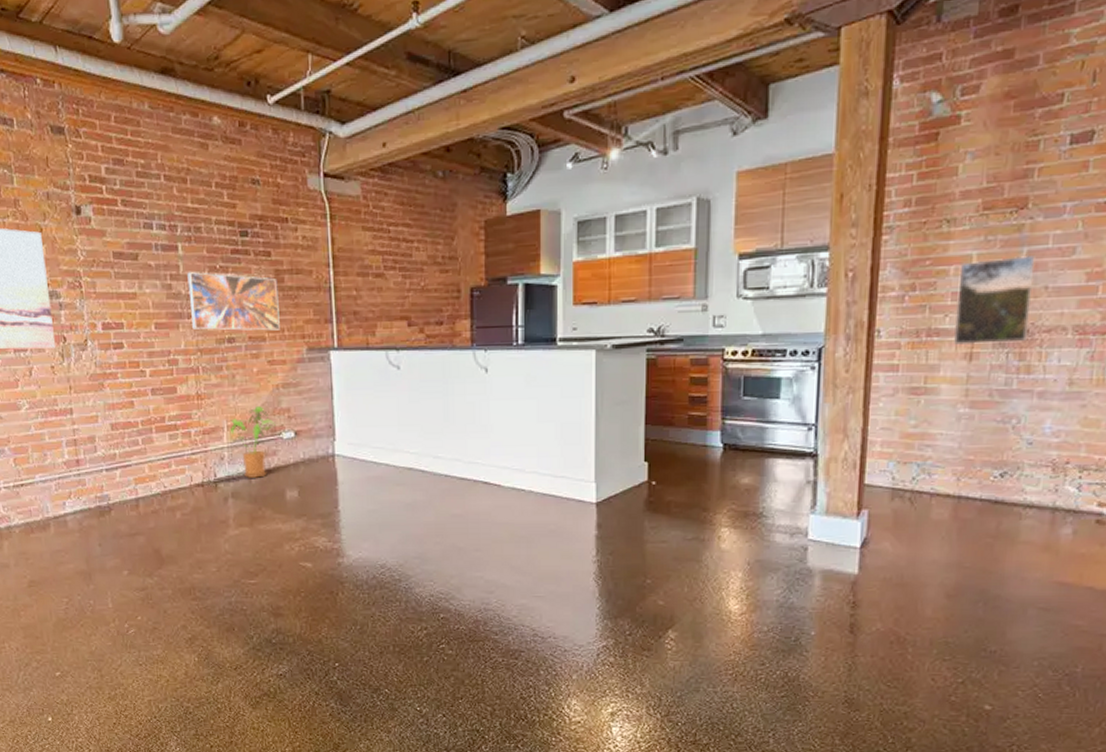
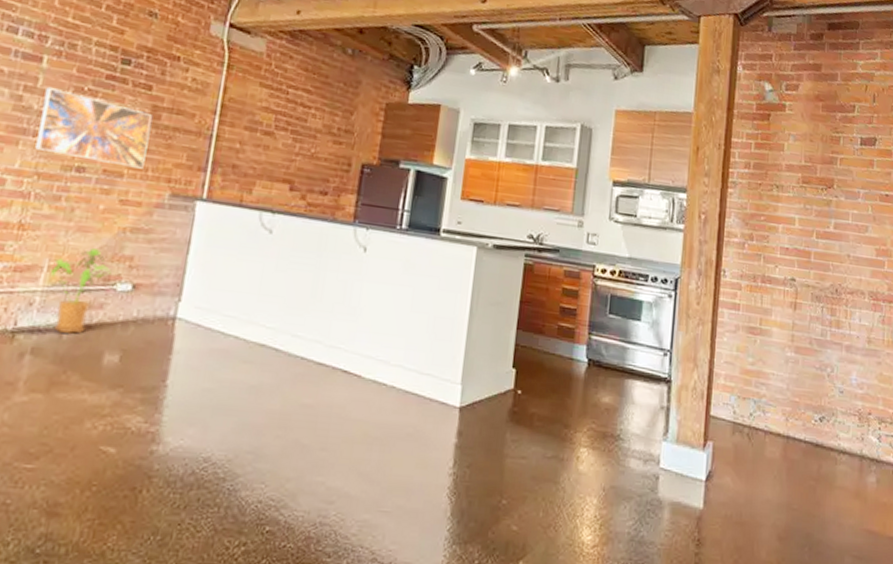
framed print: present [954,254,1036,346] -> none [782,223,840,300]

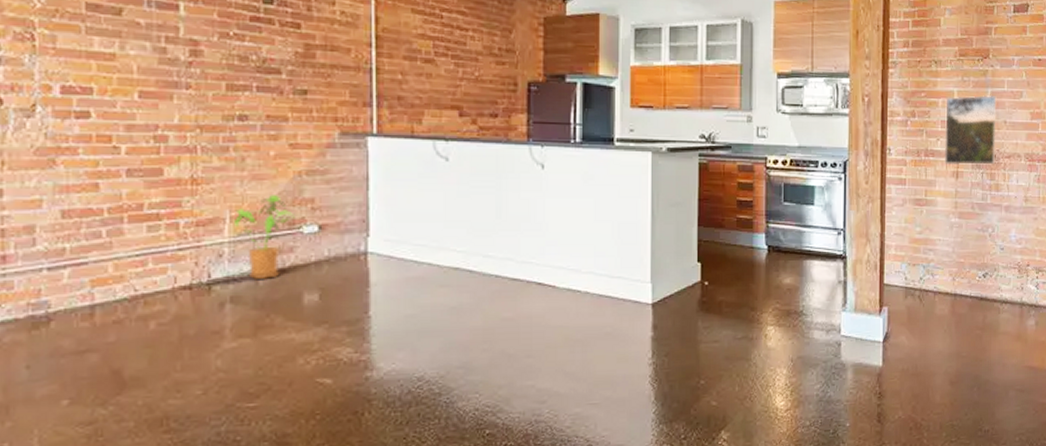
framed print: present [35,87,152,169] -> none [189,36,307,111]
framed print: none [782,223,840,300] -> present [944,94,997,166]

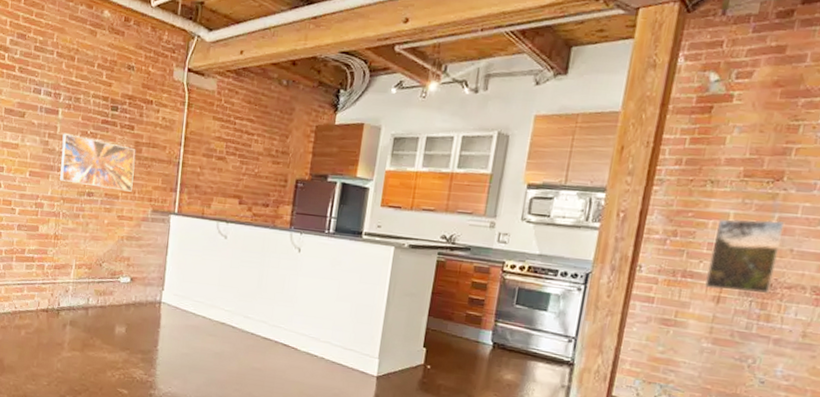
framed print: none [189,36,307,111] -> present [60,133,135,192]
house plant: present [233,195,295,281] -> none [77,252,116,313]

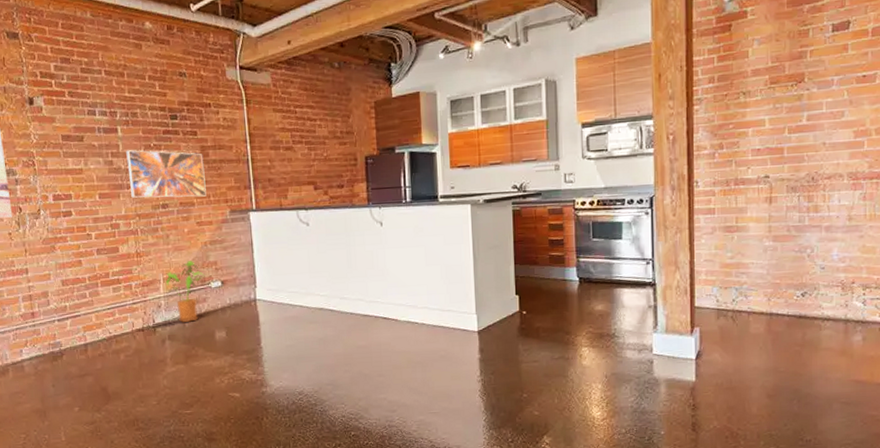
house plant: none [77,252,116,313] -> present [165,261,205,323]
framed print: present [705,218,785,294] -> none [755,118,814,192]

